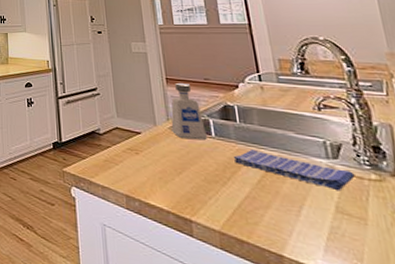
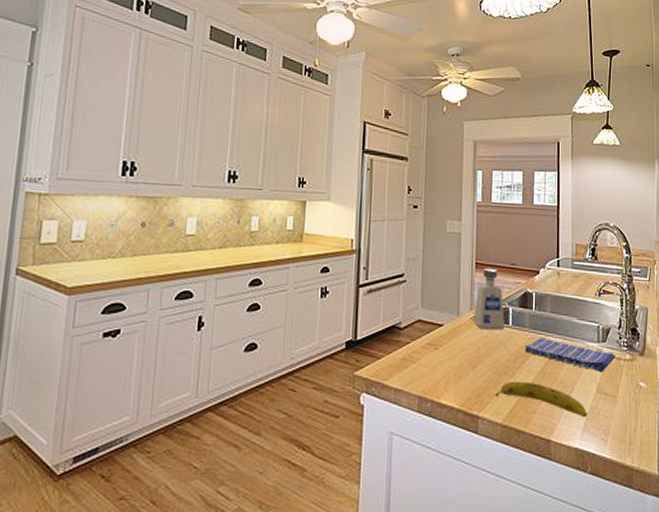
fruit: none [207,190,328,238] -> present [495,381,587,418]

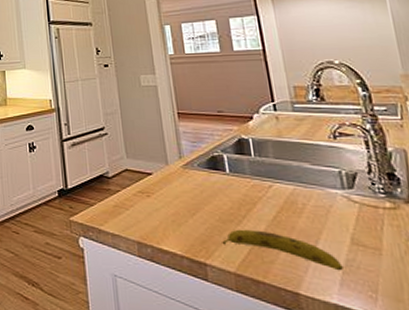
soap dispenser: present [473,269,505,330] -> none [183,118,221,178]
dish towel: present [524,338,615,373] -> none [248,185,370,222]

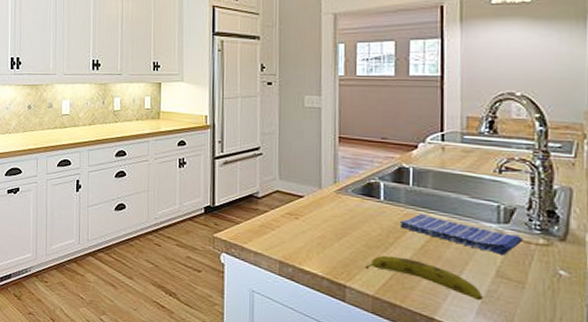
dish towel: none [248,185,370,222] -> present [399,214,523,256]

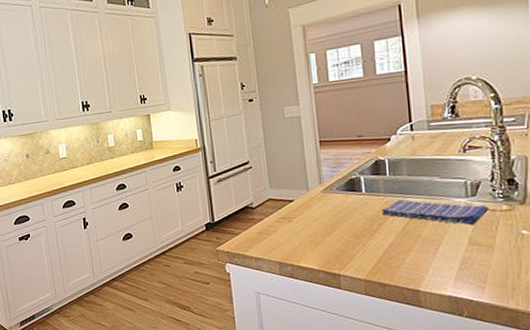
fruit: present [365,255,483,301] -> none [355,241,459,268]

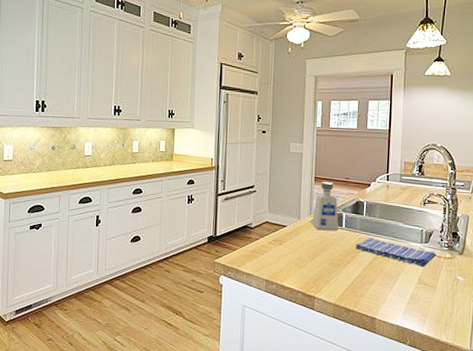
soap dispenser: none [323,144,357,200] -> present [312,182,339,231]

